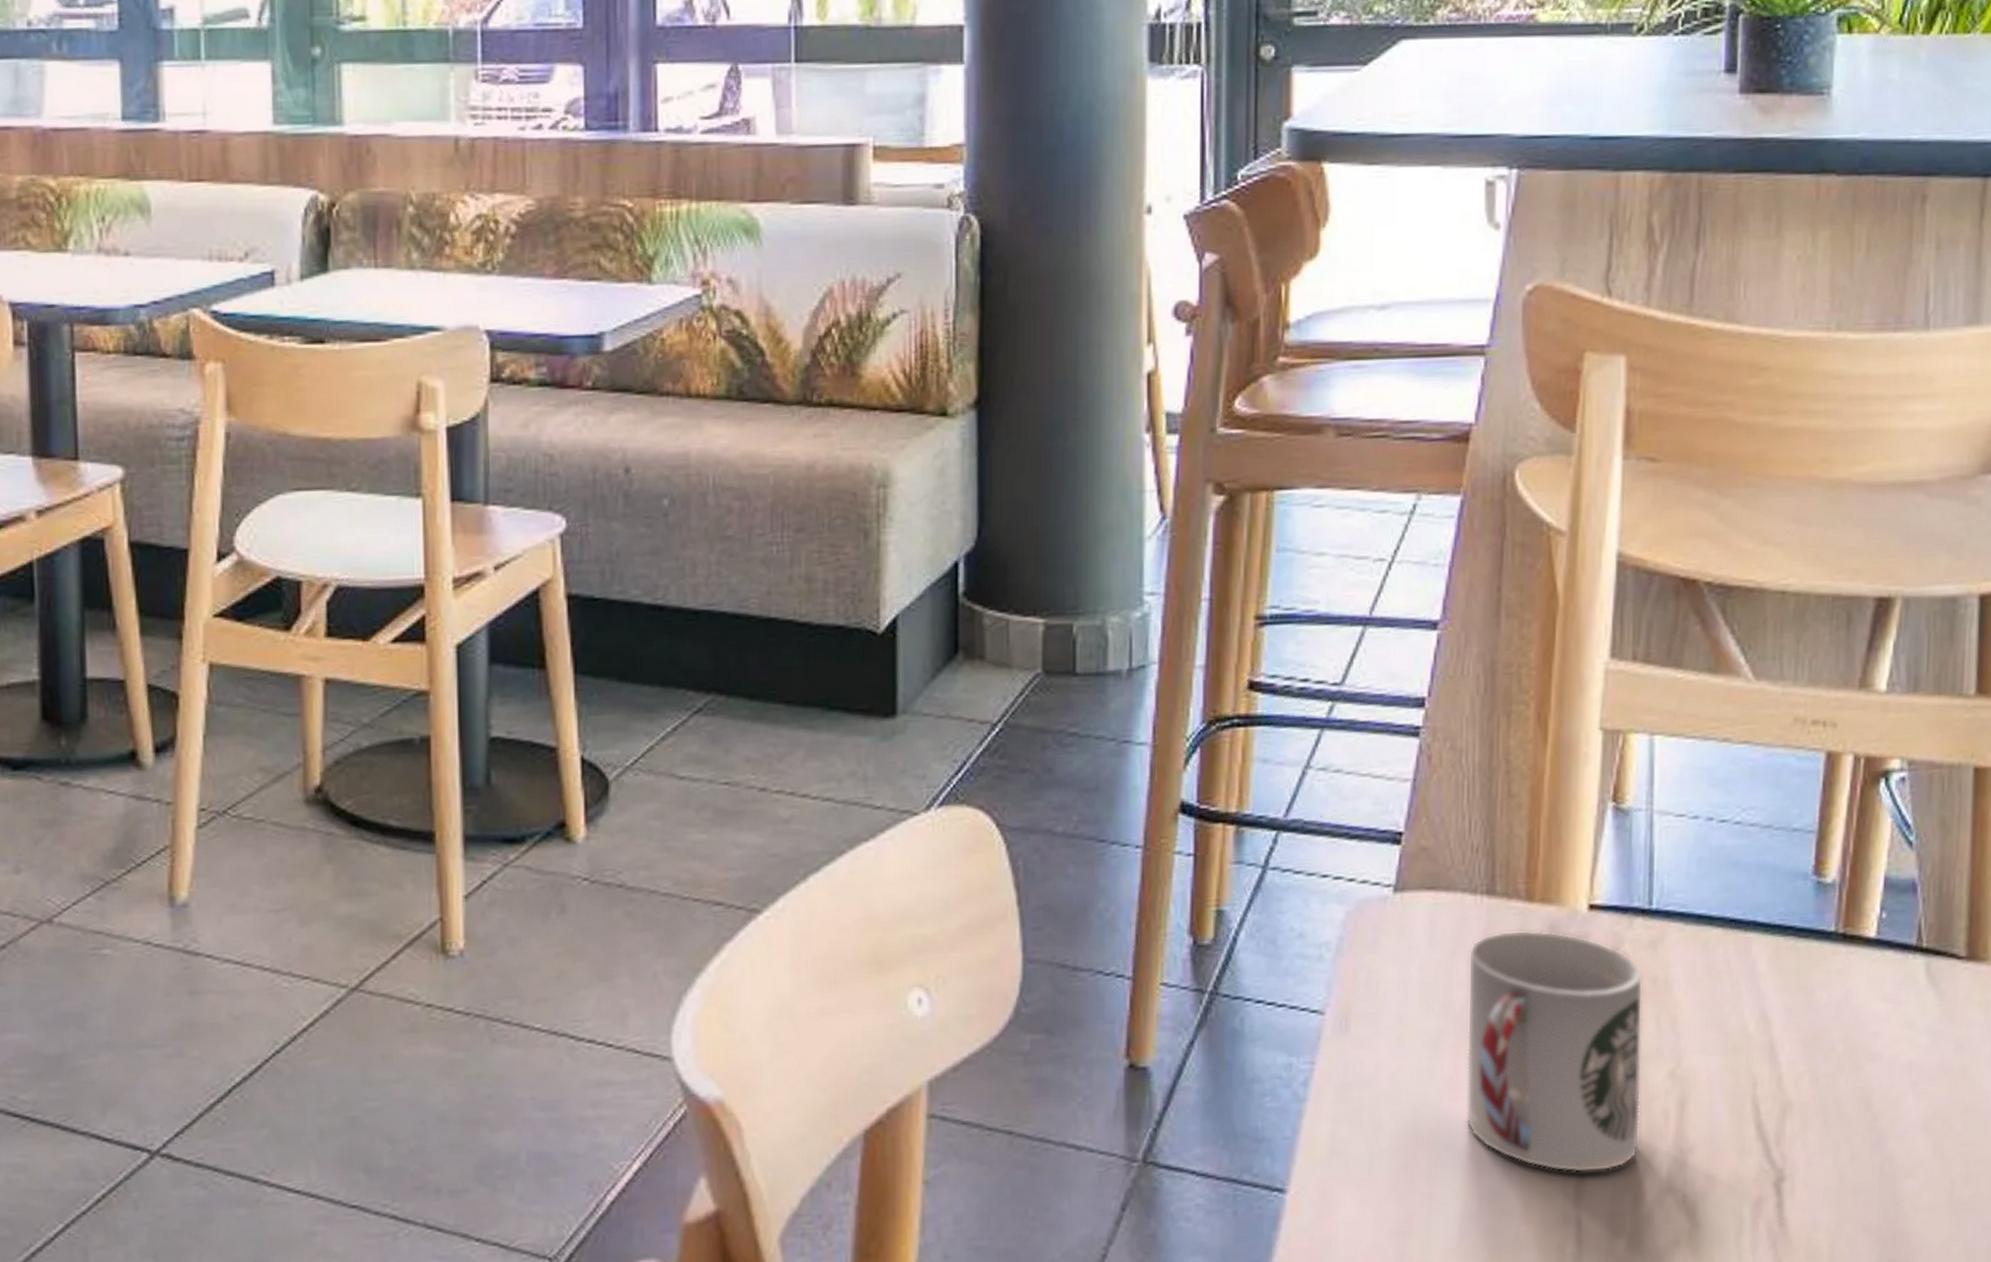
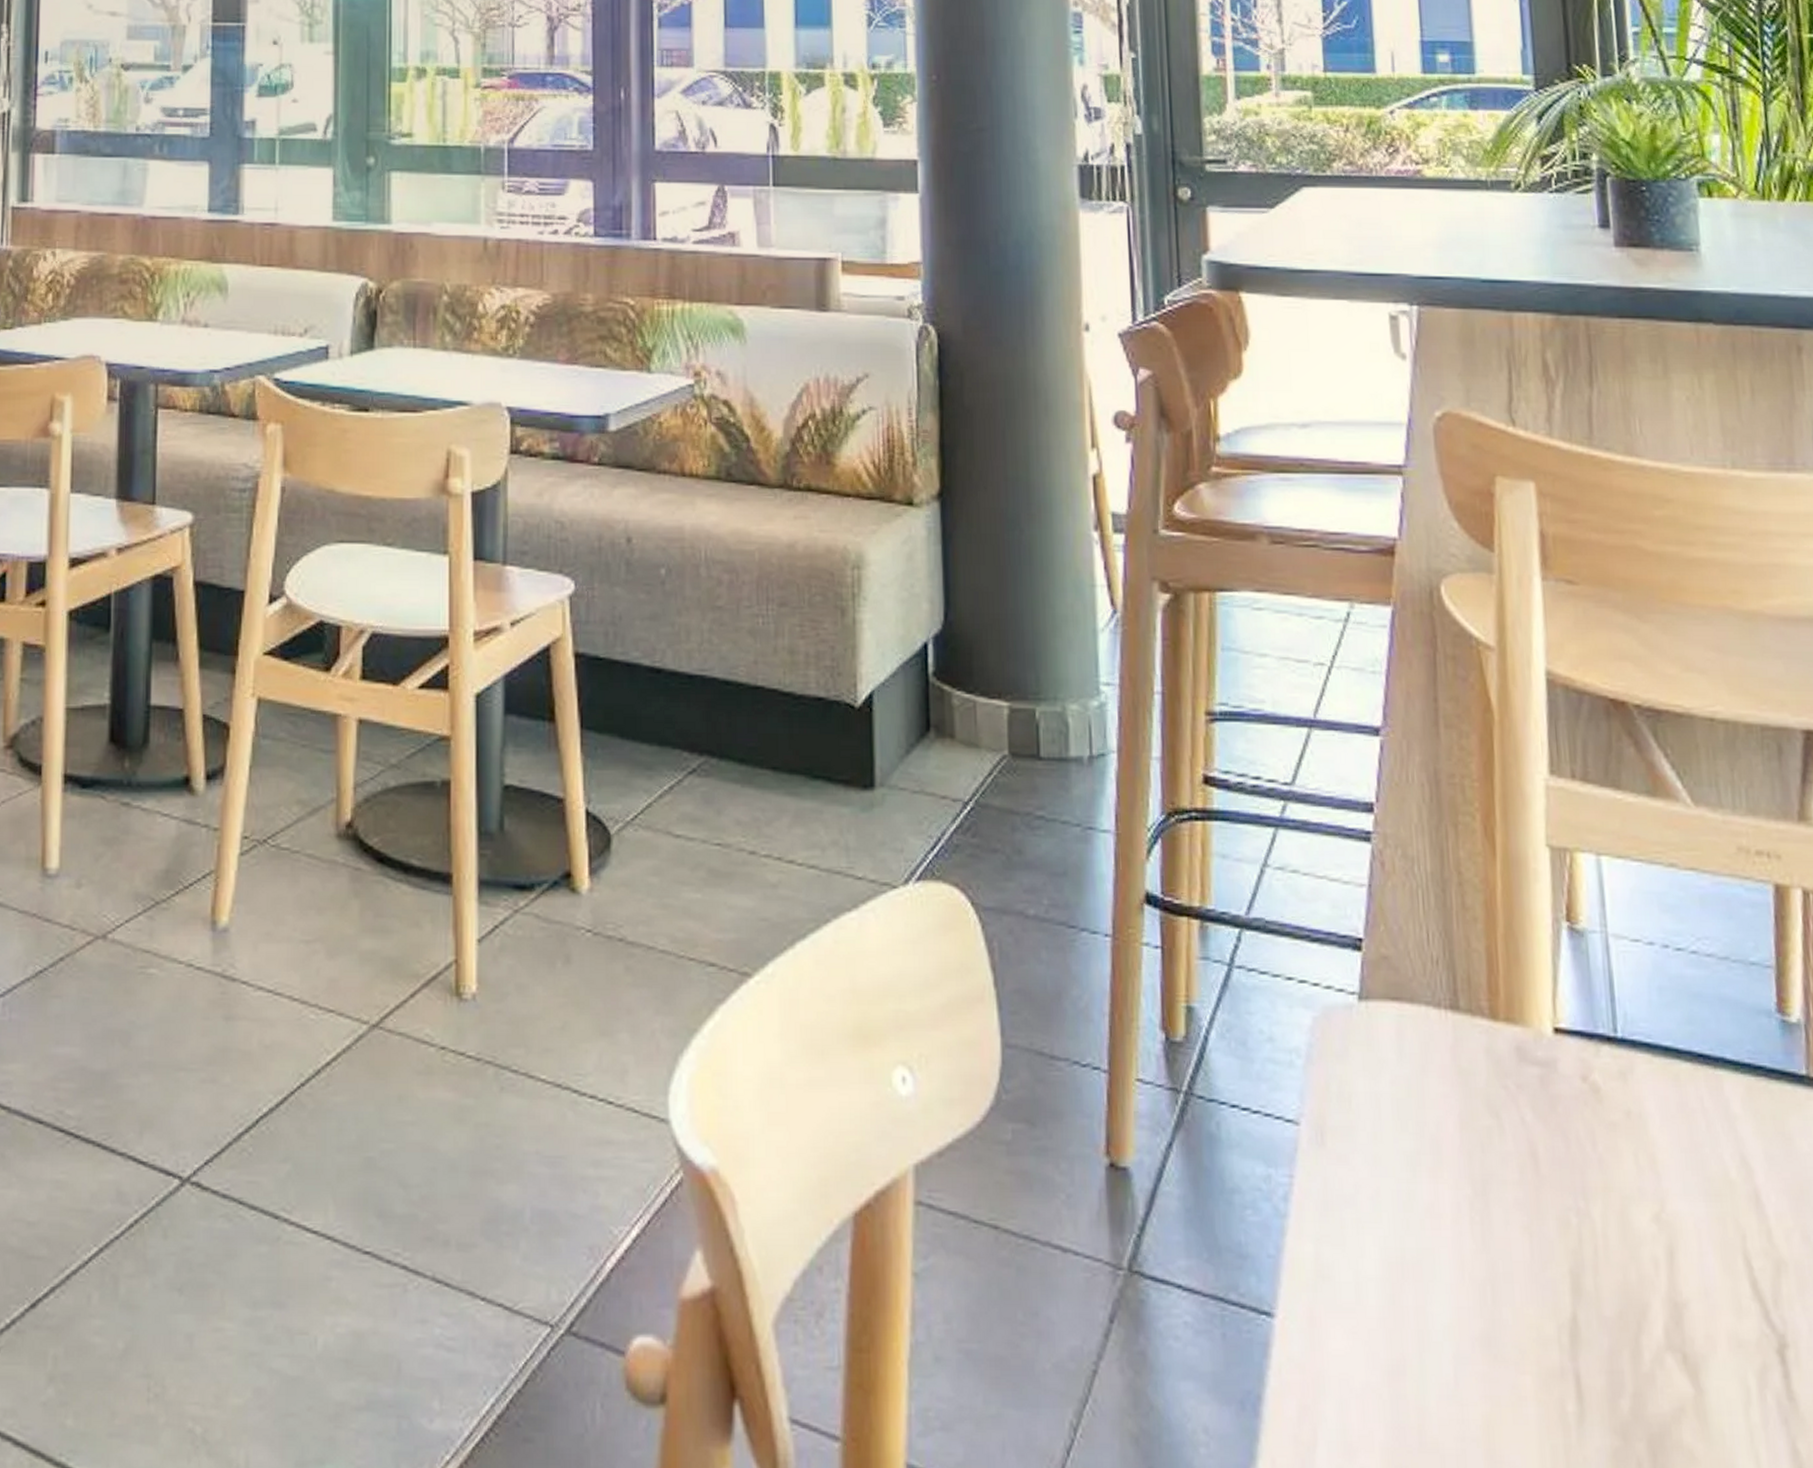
cup: present [1466,930,1643,1173] -> none [1438,1049,1631,1322]

